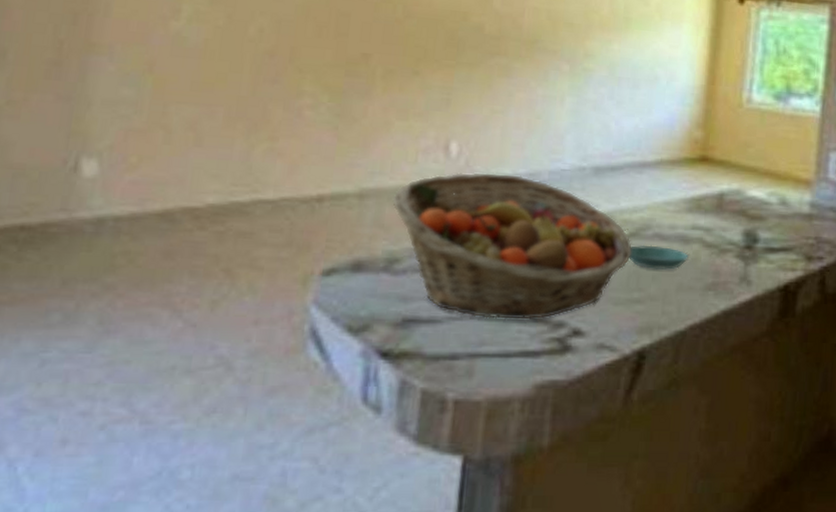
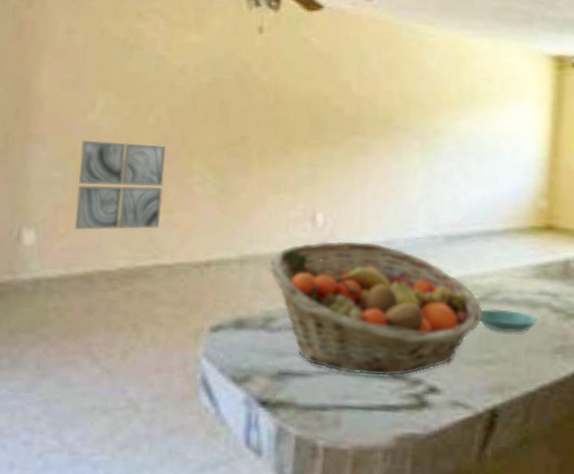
wall art: none [151,52,270,160] -> present [75,140,166,230]

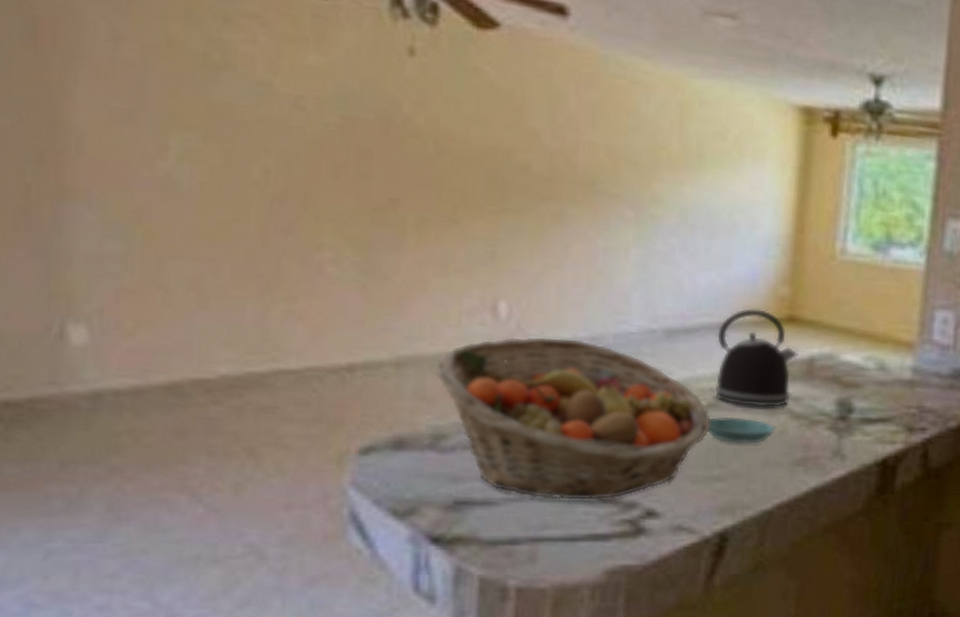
wall art: present [75,140,166,230] -> none [148,198,281,324]
kettle: none [481,218,556,302] -> present [710,308,798,407]

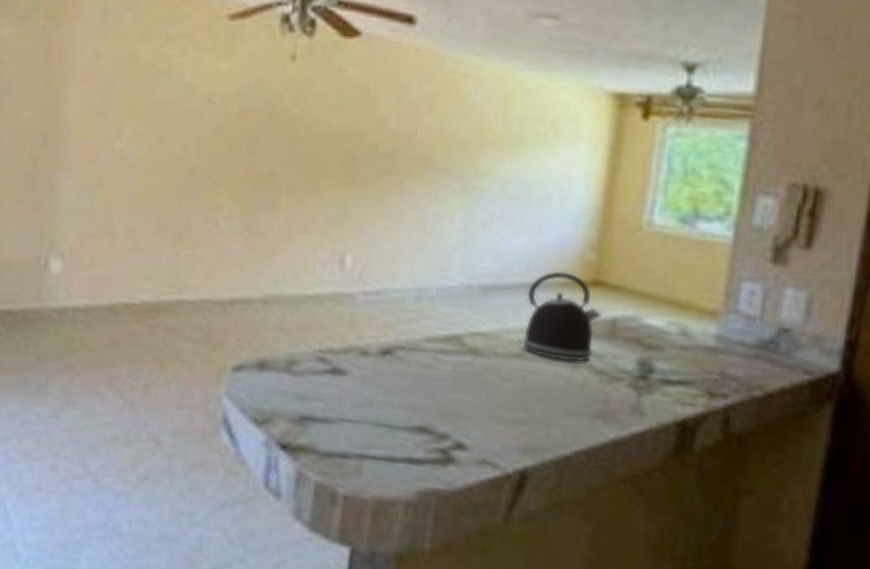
fruit basket: present [435,336,711,500] -> none [293,284,518,429]
saucer: present [707,417,775,444] -> none [514,366,577,394]

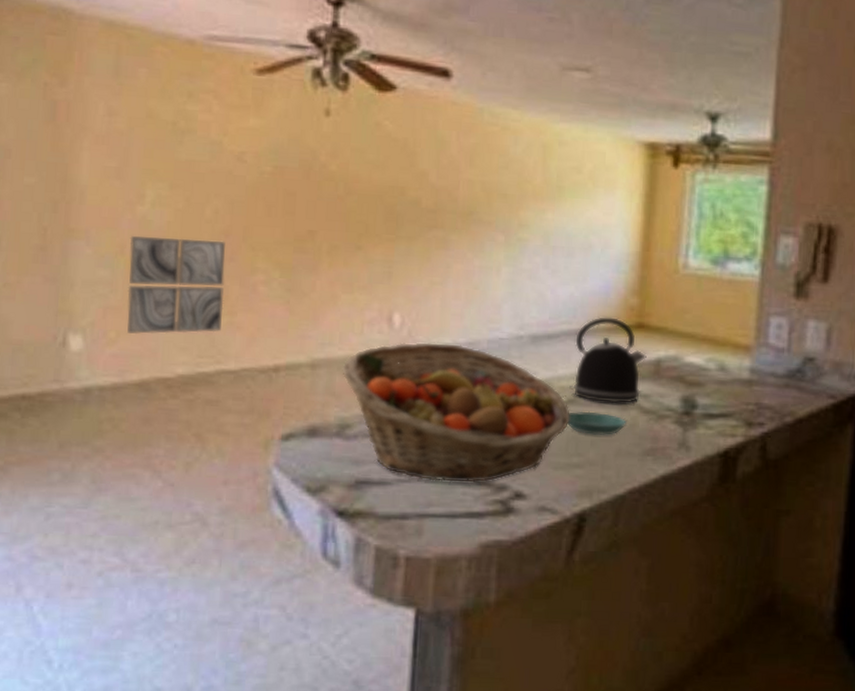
wall art: none [100,169,192,264] -> present [127,235,226,334]
fruit basket: none [293,284,518,429] -> present [342,342,570,483]
saucer: none [514,366,577,394] -> present [567,411,627,436]

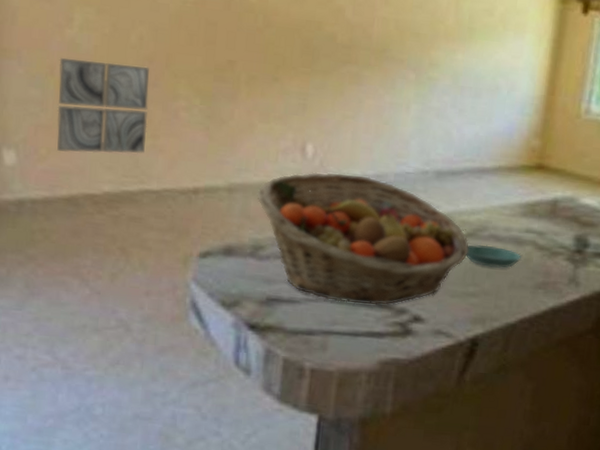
kettle: present [569,317,647,403] -> none [469,156,544,239]

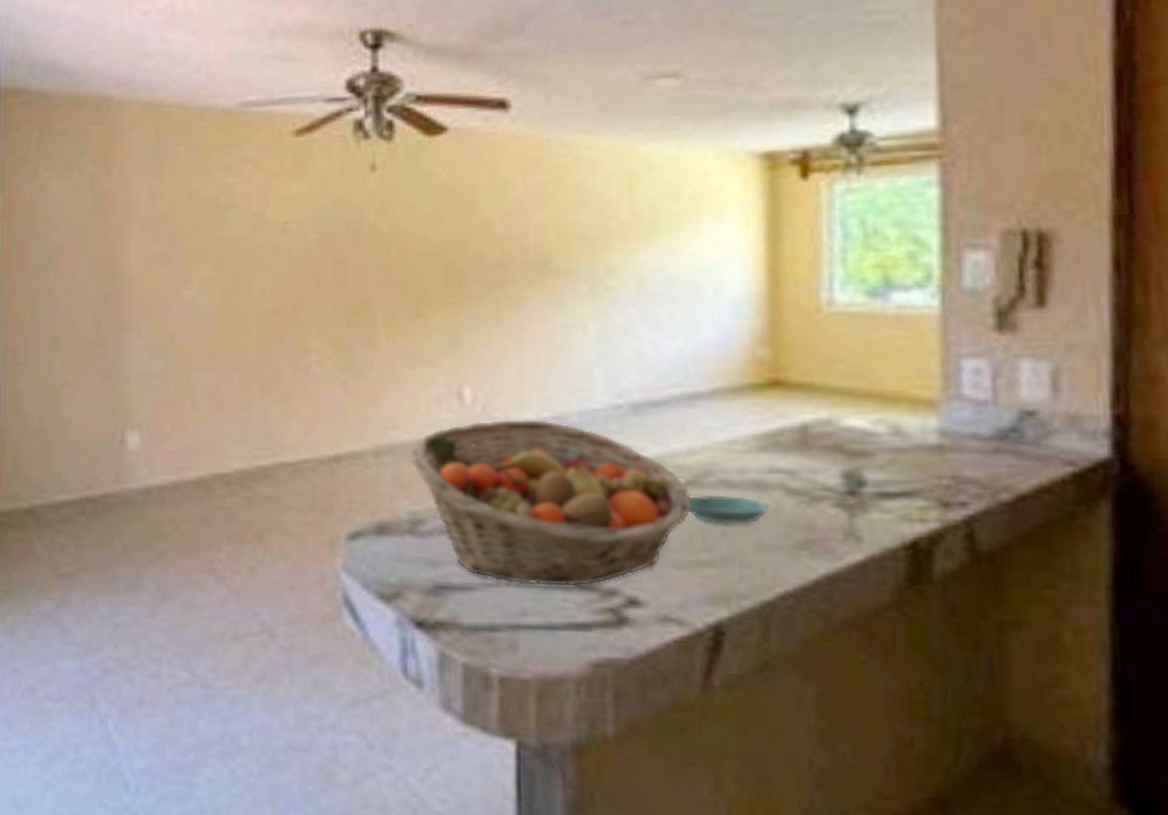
wall art: present [57,57,150,154] -> none [179,320,277,427]

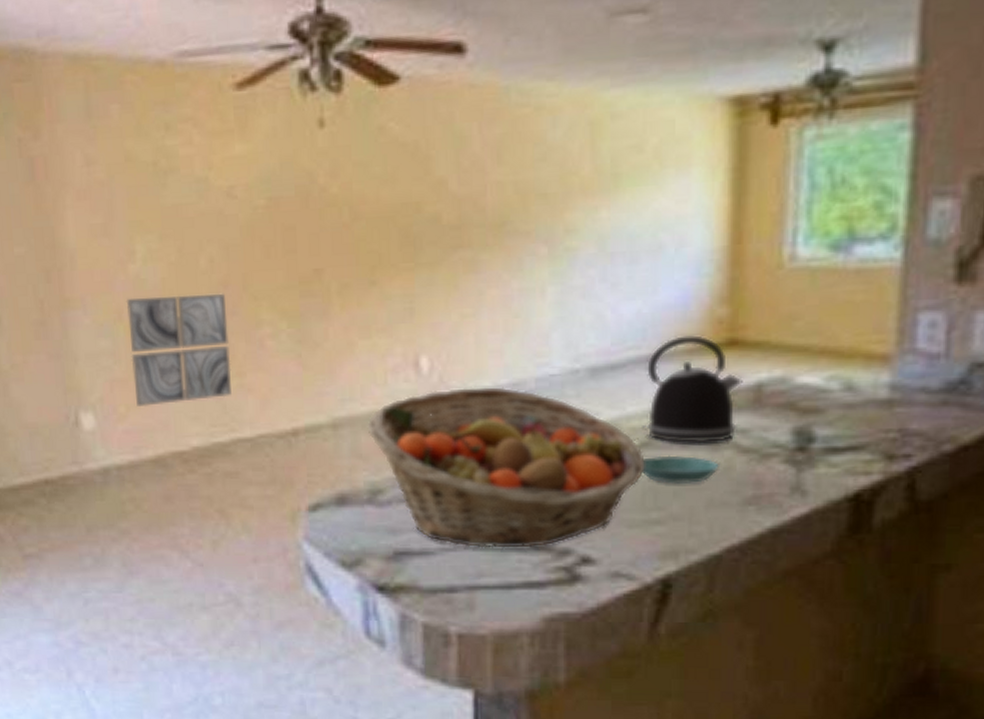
wall art: none [179,320,277,427] -> present [126,293,232,406]
kettle: none [687,375,788,483] -> present [642,335,743,443]

